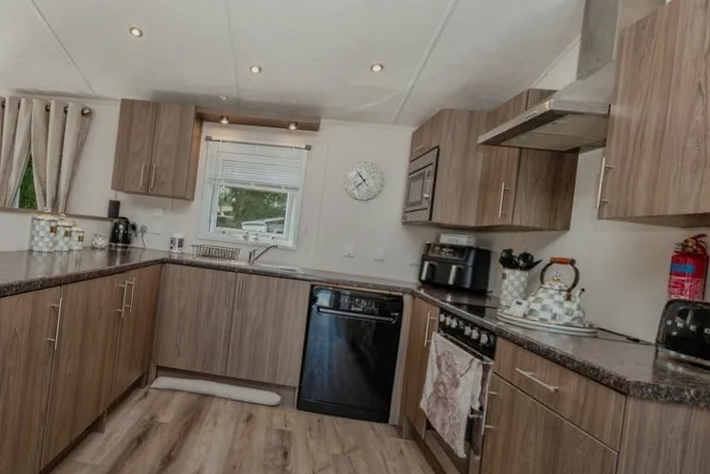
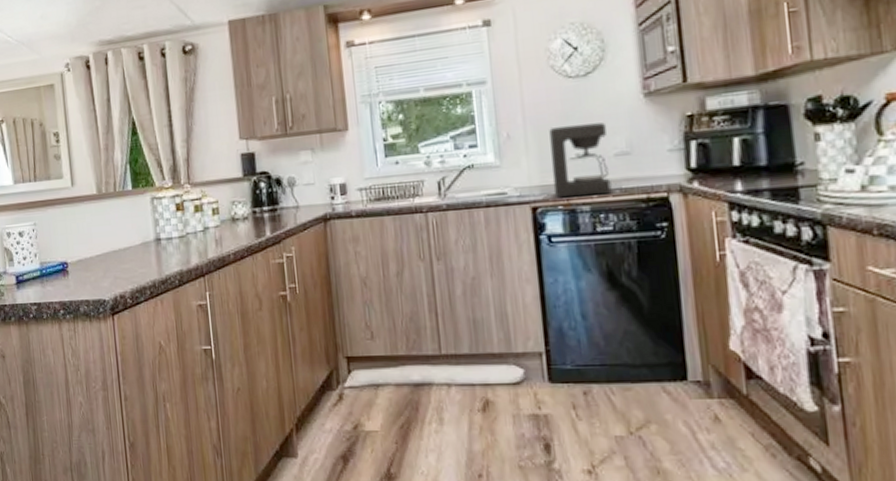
coffee maker: none [328,232,374,286] -> present [549,122,612,198]

